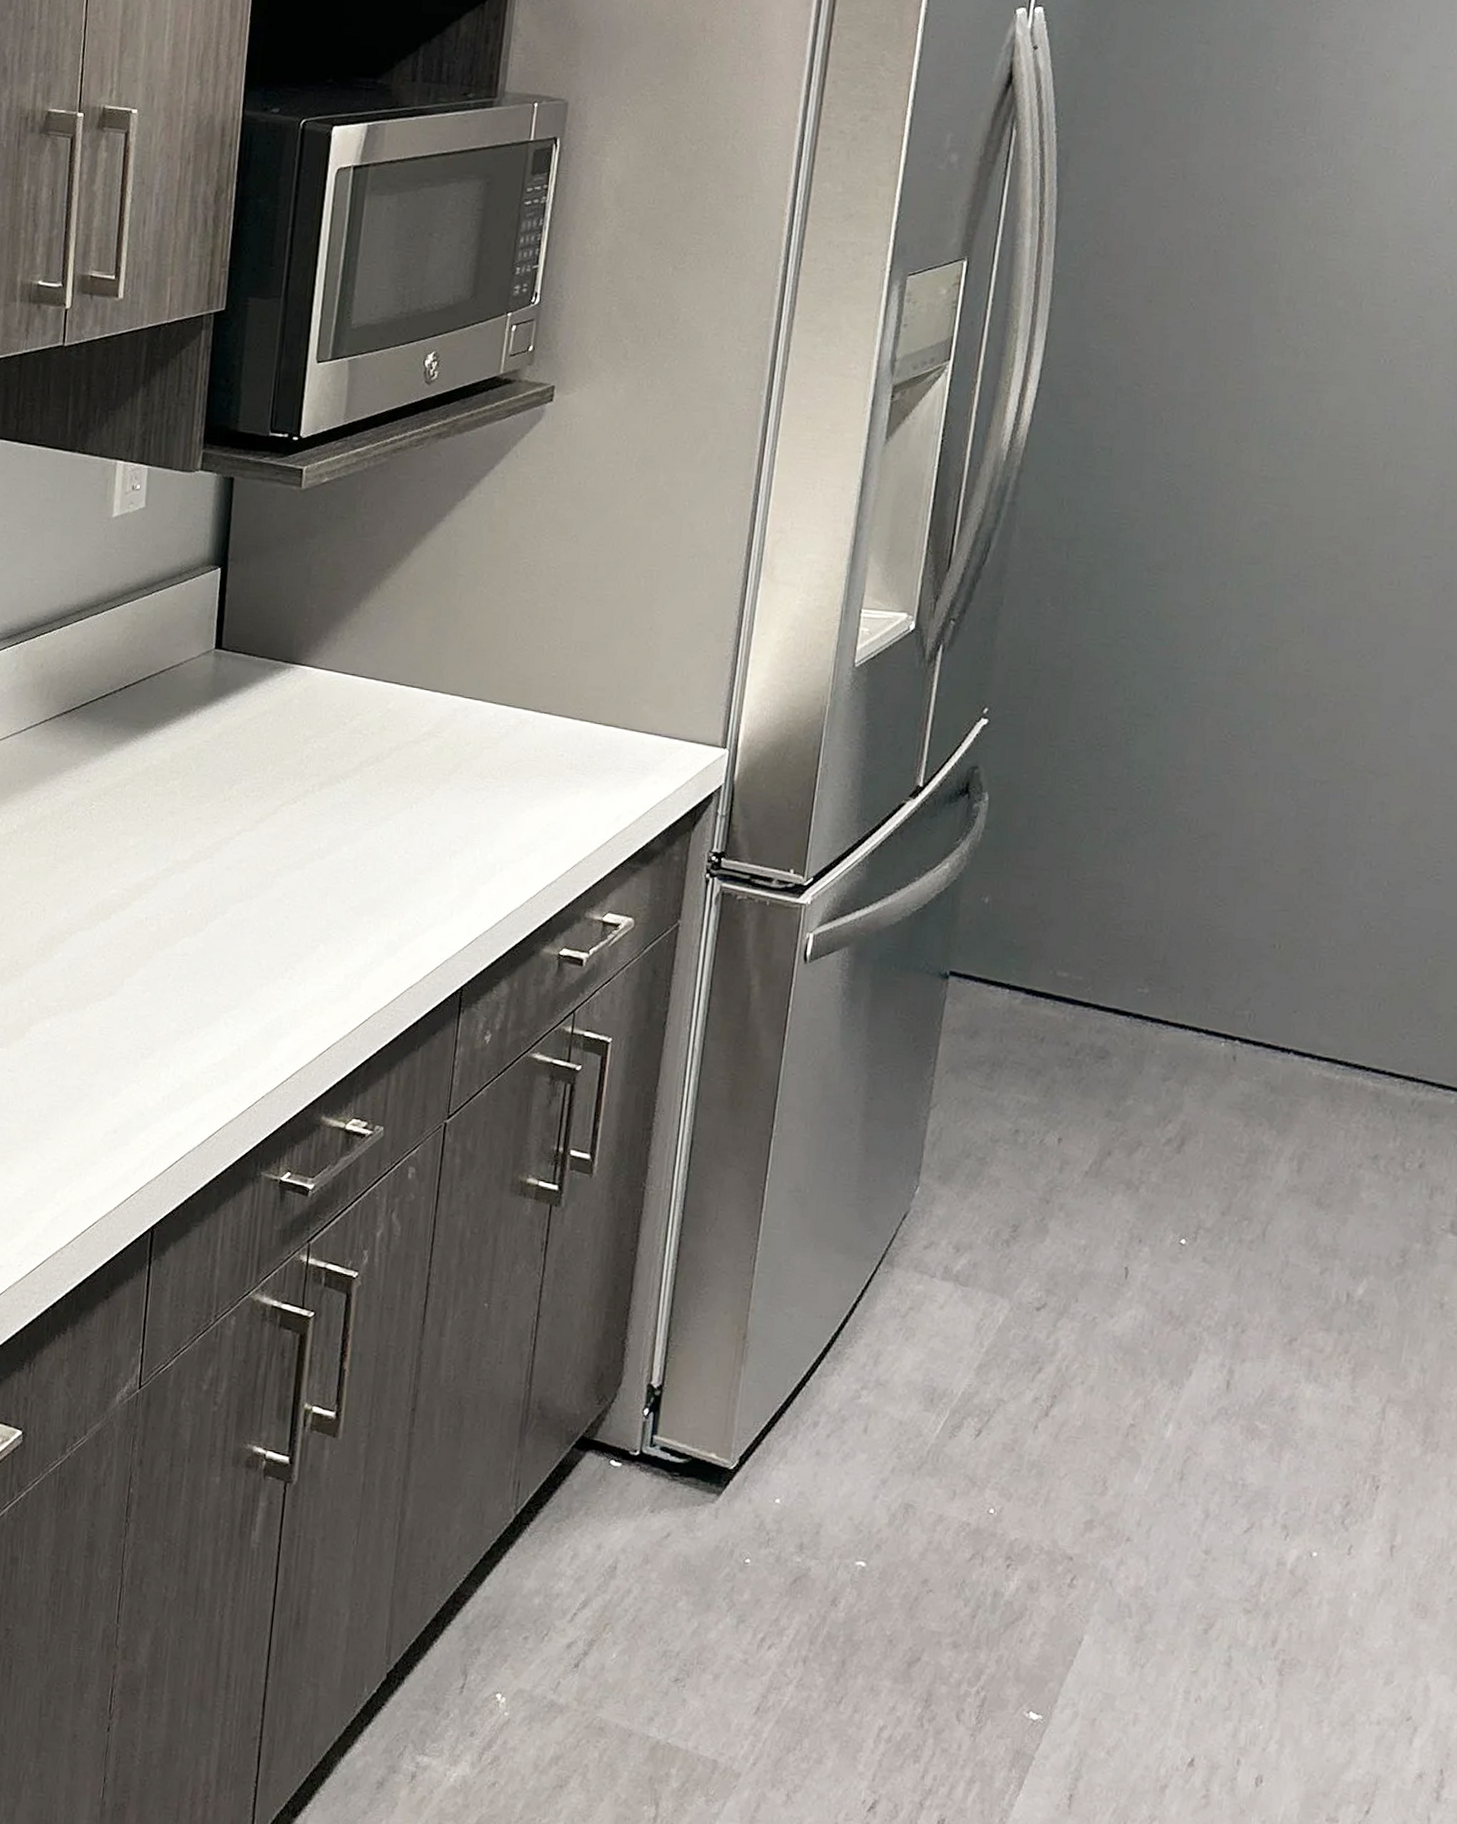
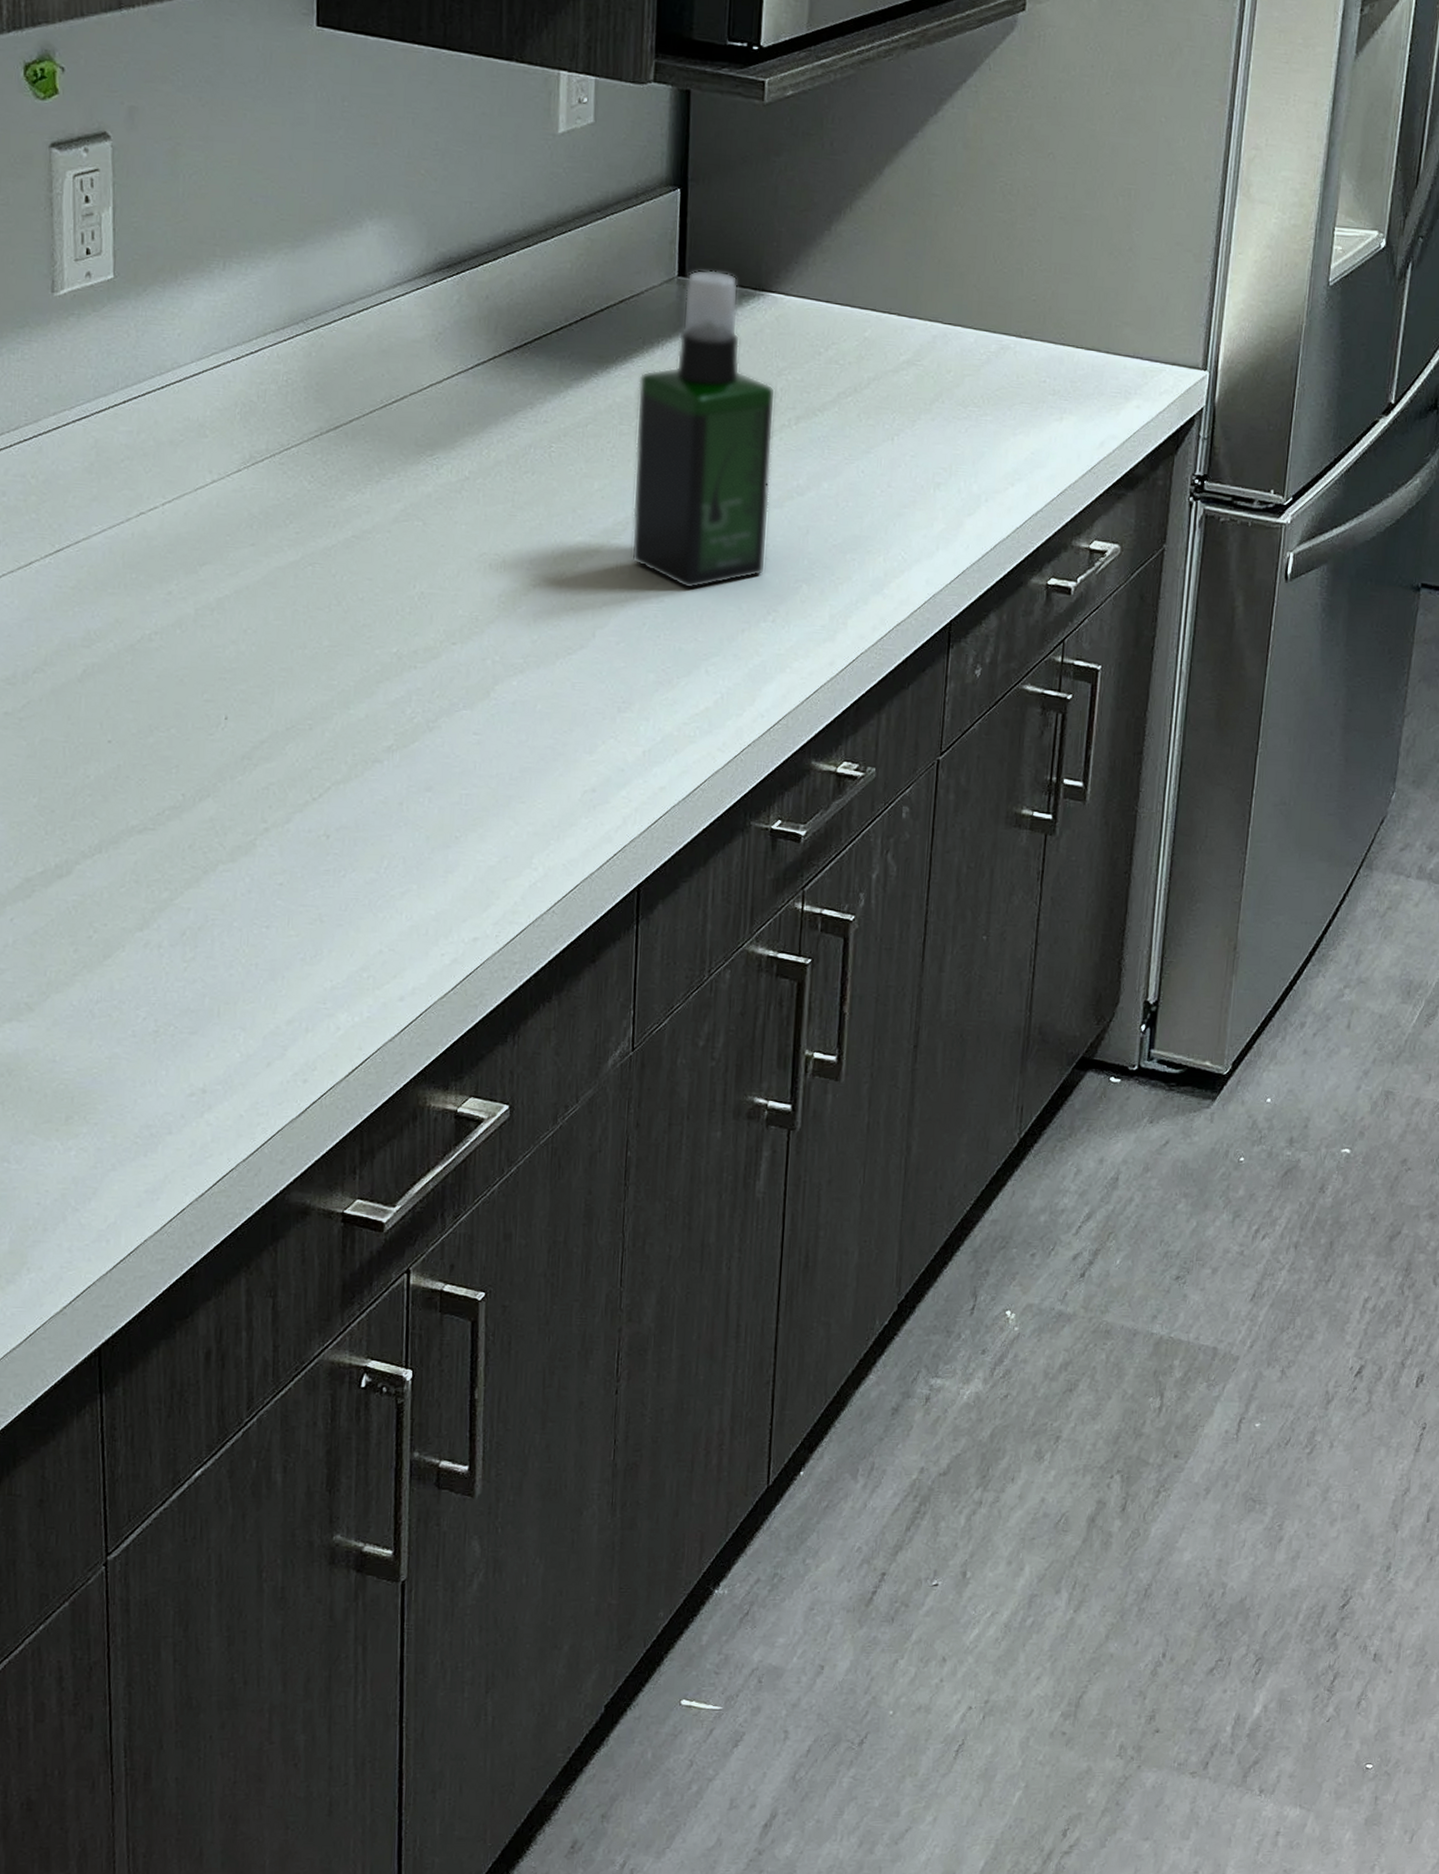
spray bottle: none [160,643,302,944] -> present [631,269,776,590]

